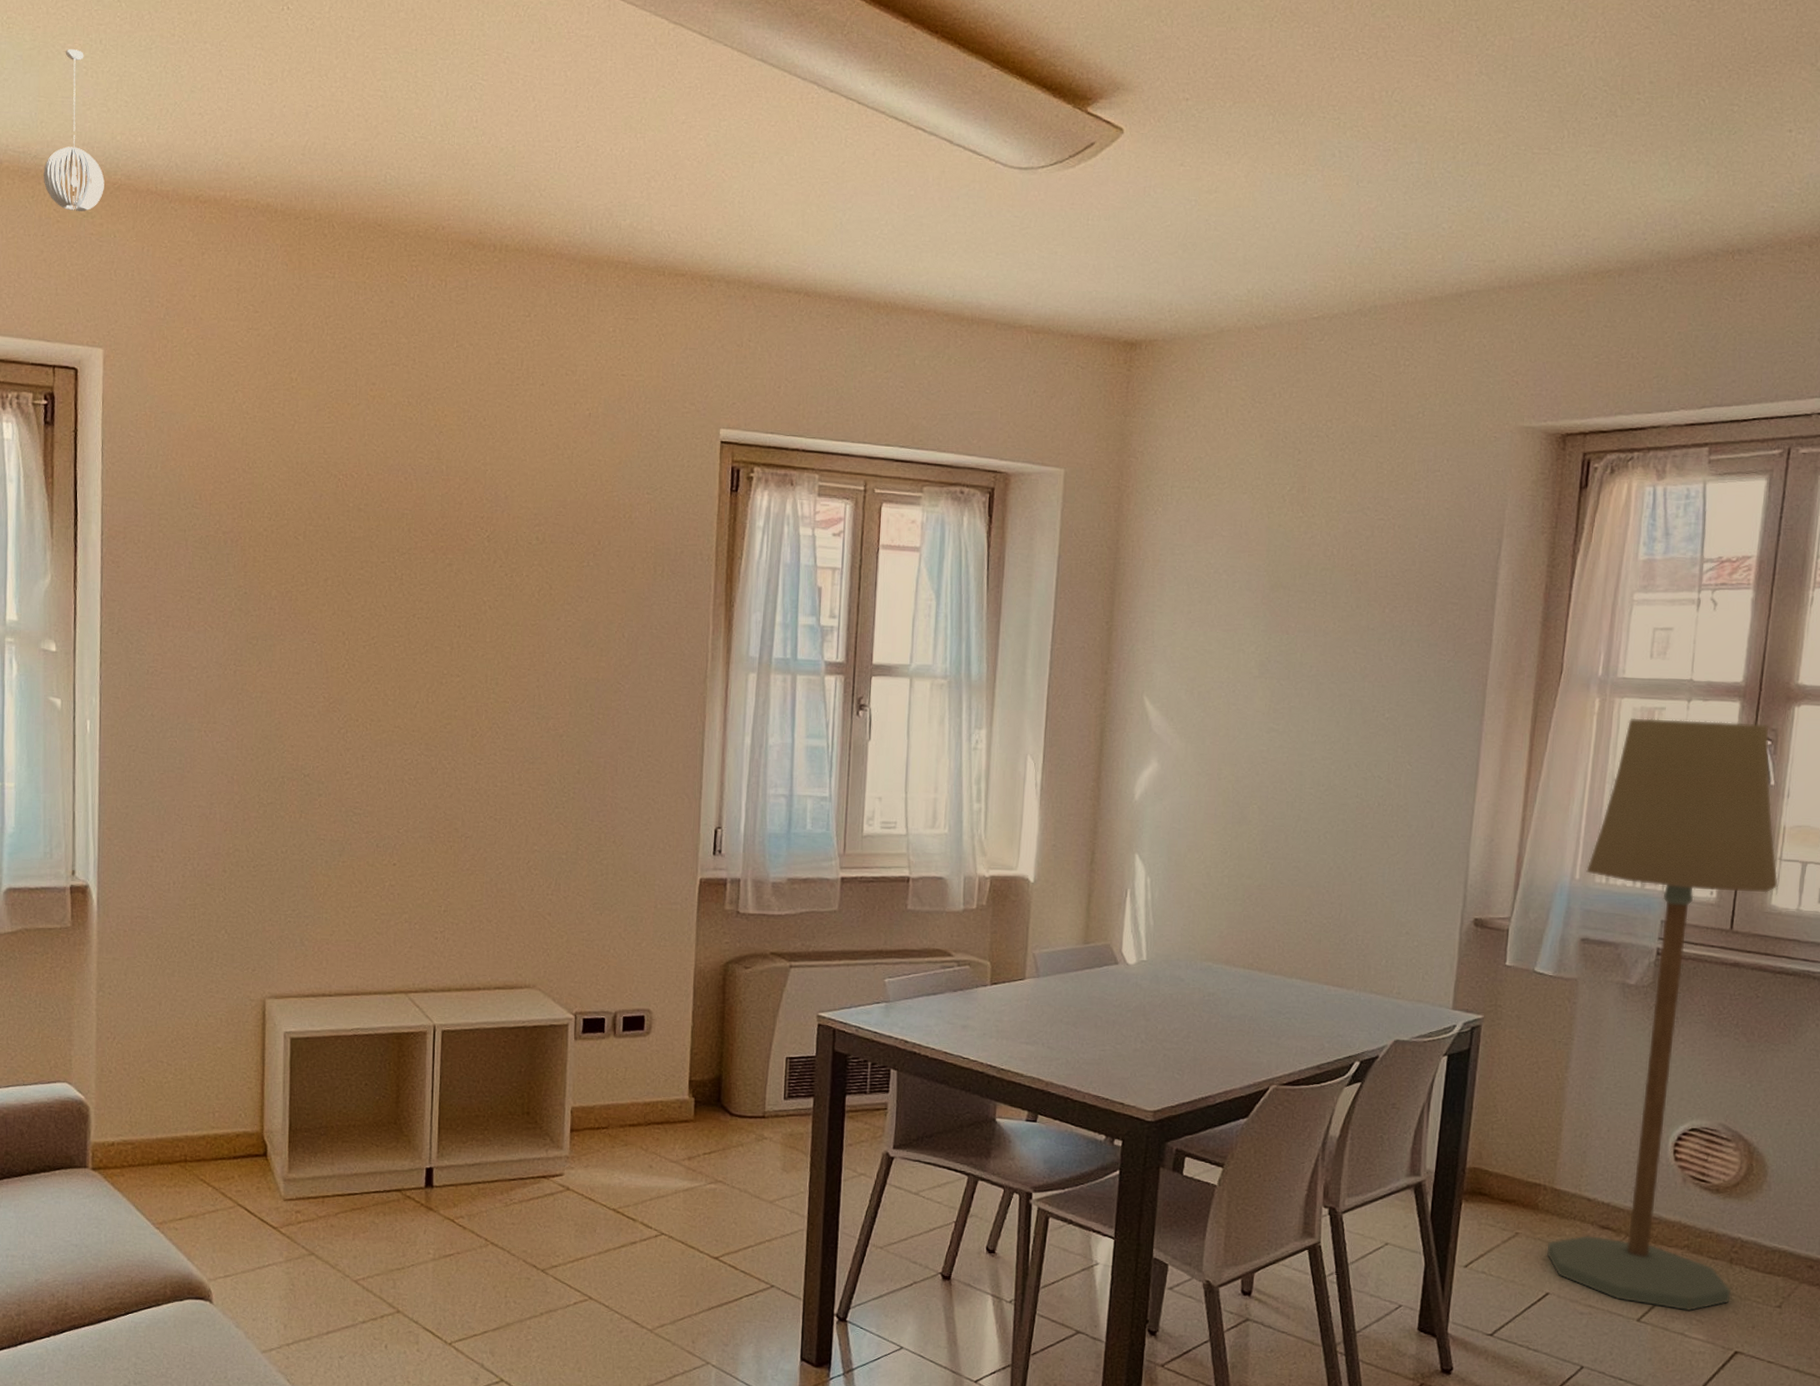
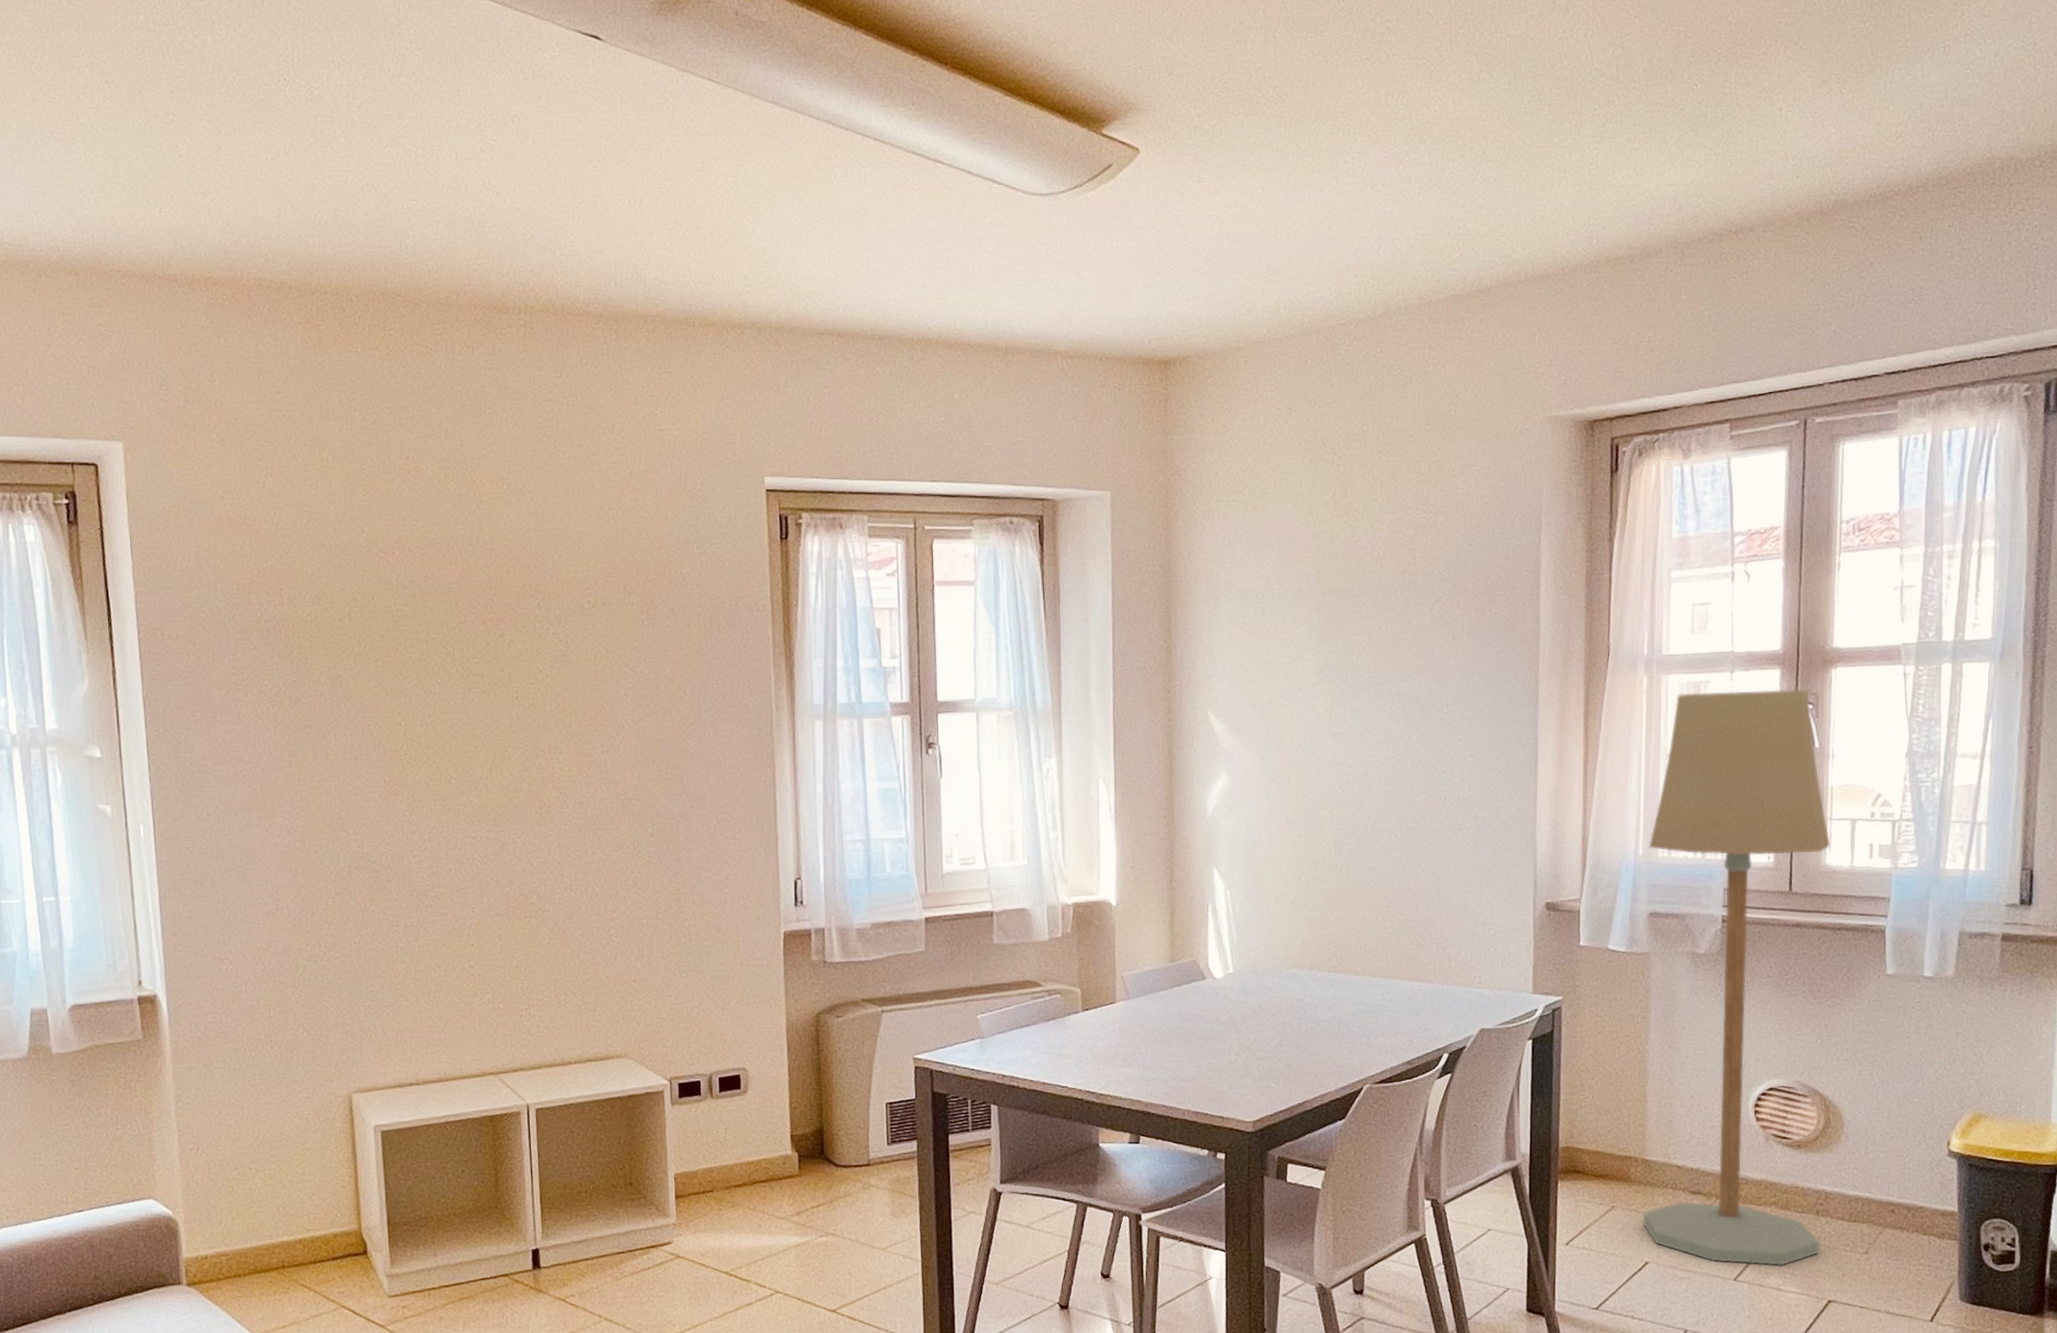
pendant light: present [43,49,105,211] -> none [43,135,109,302]

